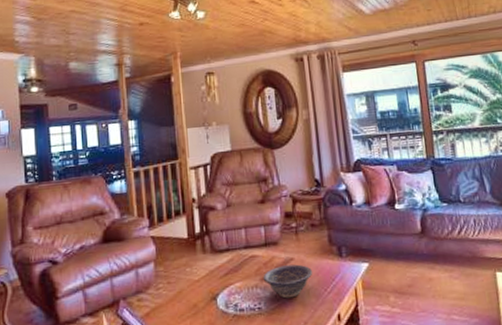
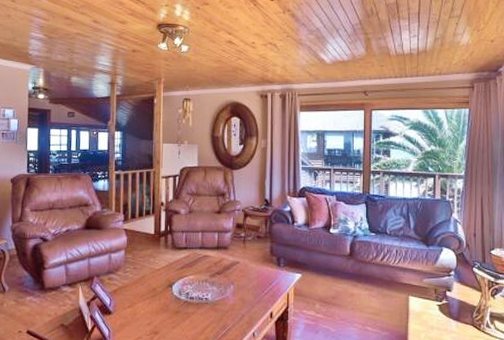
decorative bowl: present [263,264,313,299] -> none [212,267,254,294]

